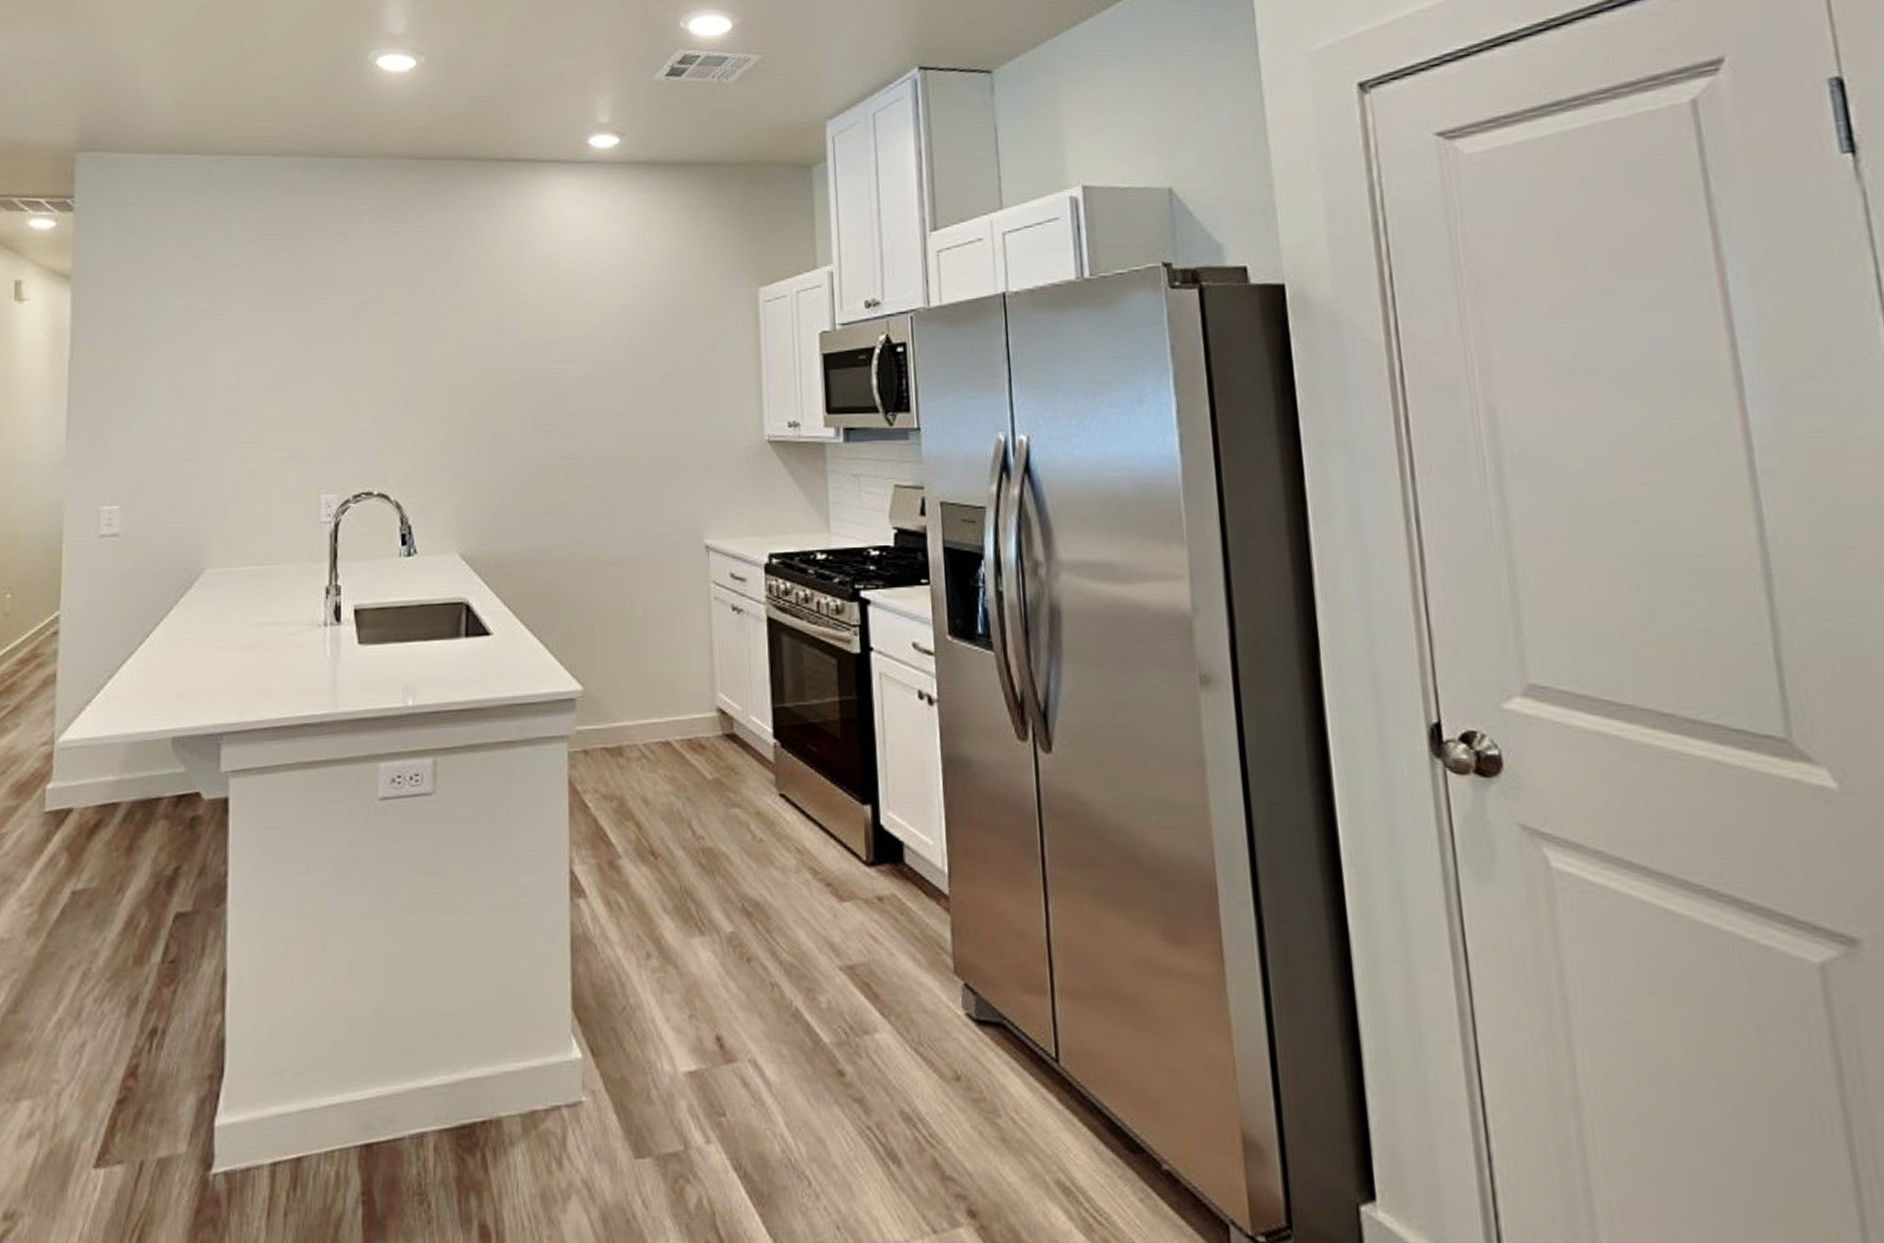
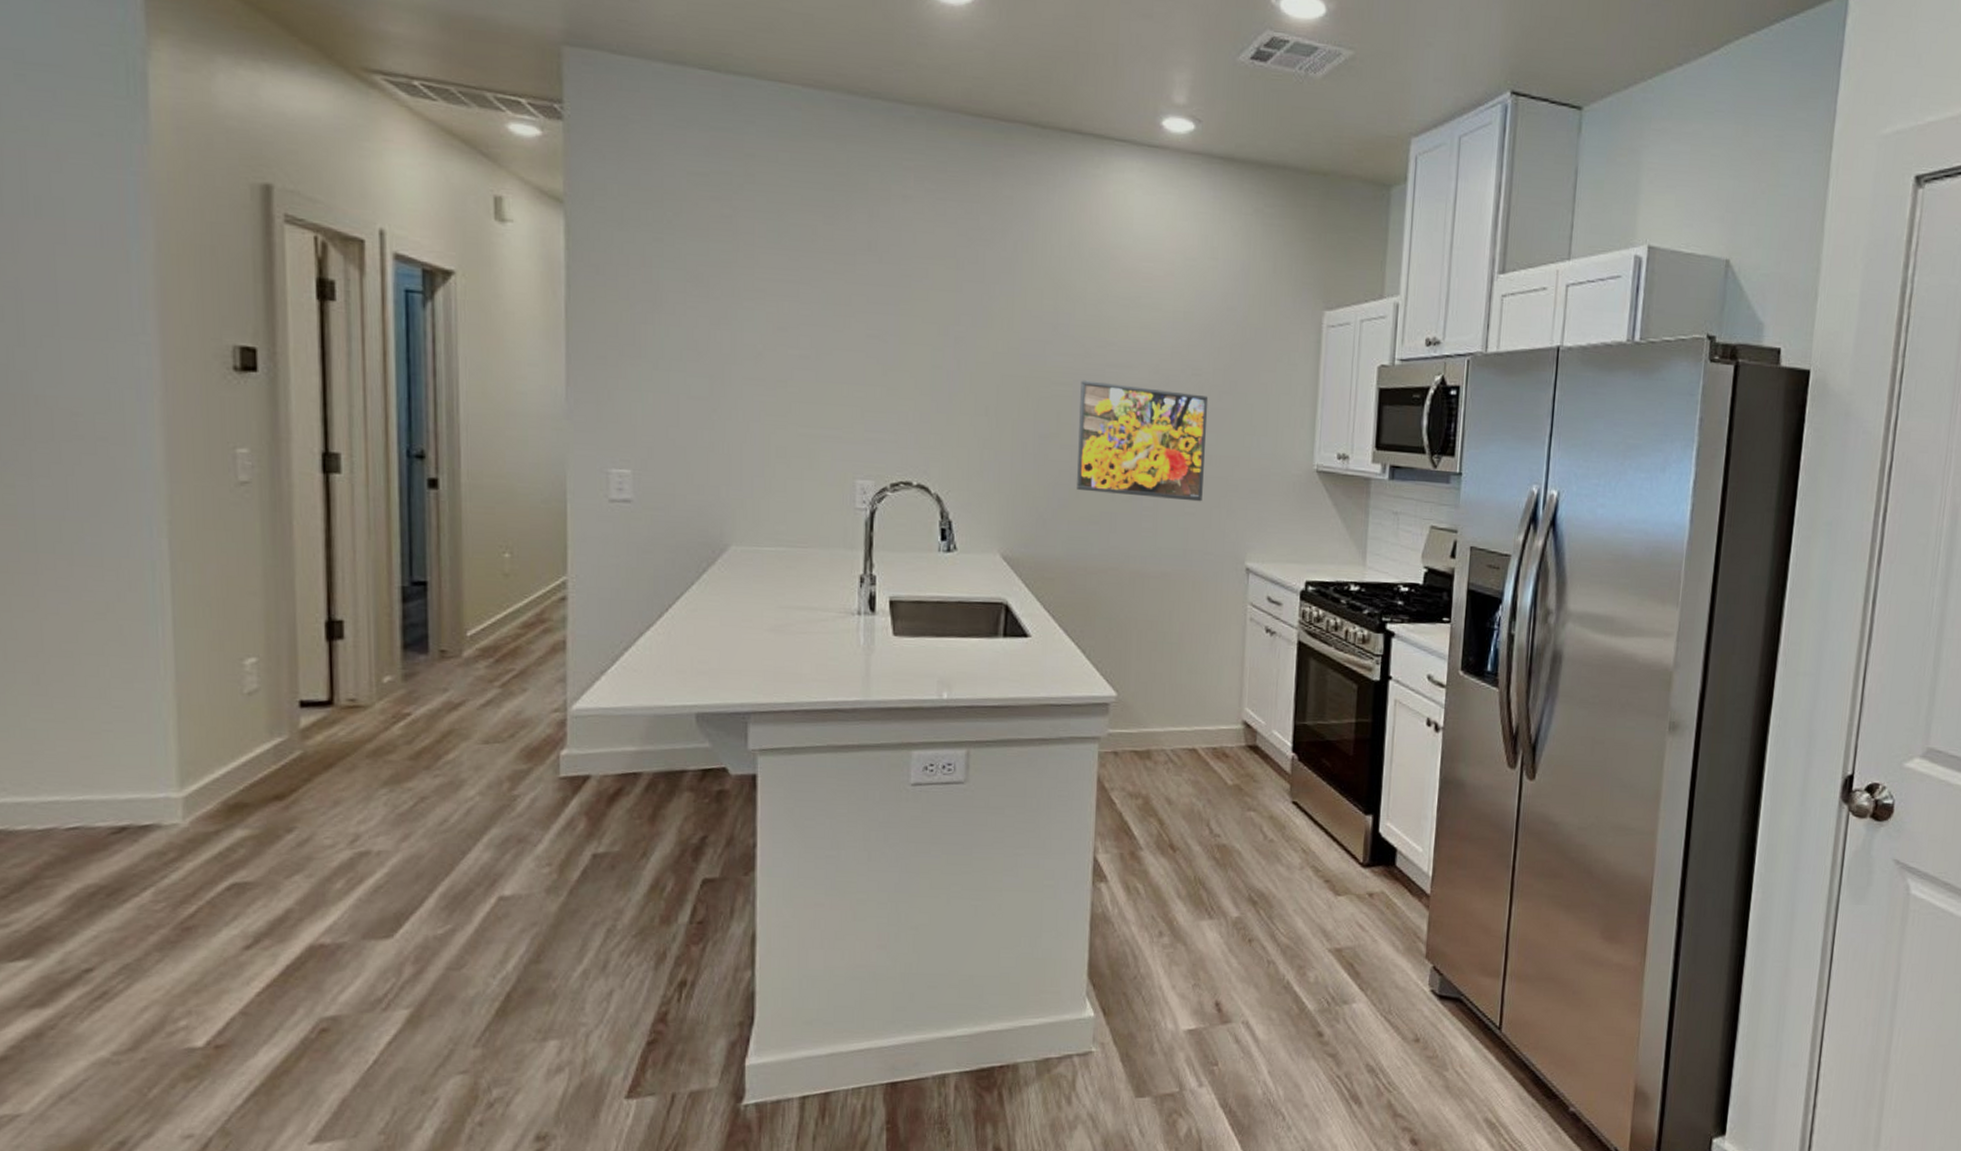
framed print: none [528,378,655,484] -> present [1077,380,1209,502]

